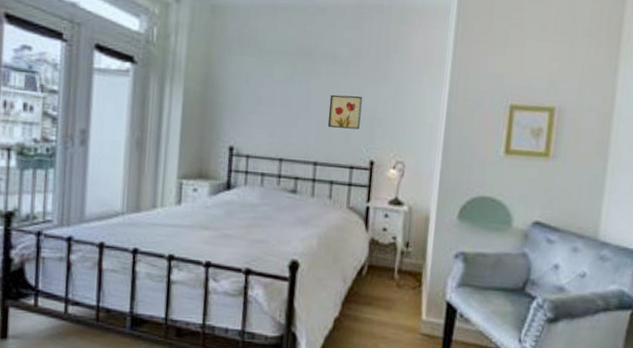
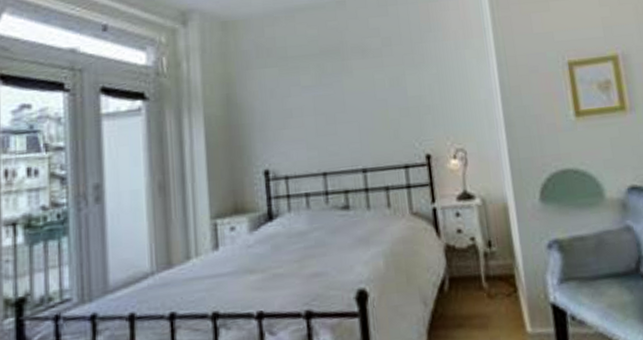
wall art: present [327,94,362,130] -> none [367,85,407,127]

